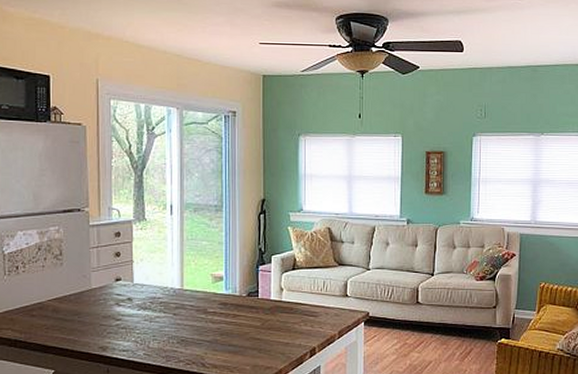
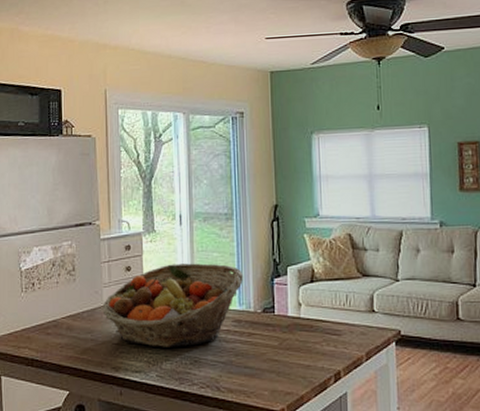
fruit basket: none [90,251,230,328] -> present [102,263,243,347]

